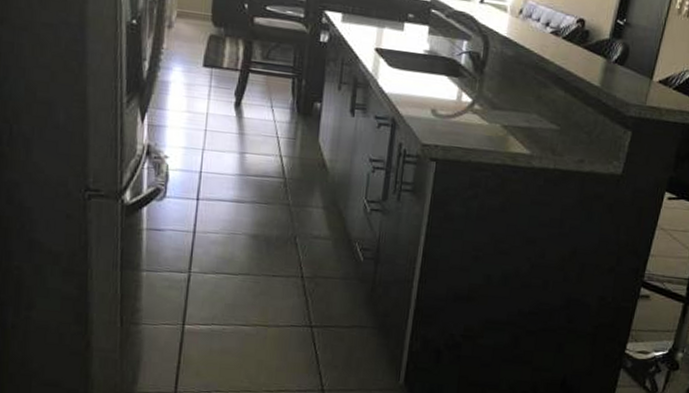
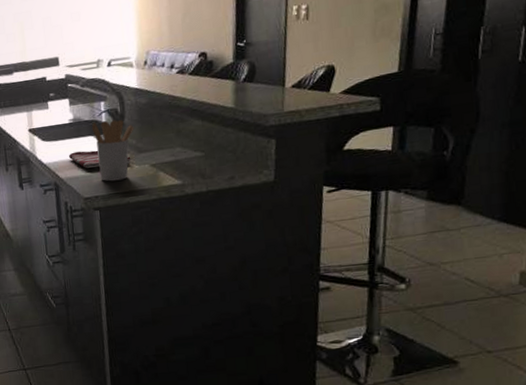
dish towel: none [414,88,483,118] -> present [68,150,131,169]
utensil holder: none [445,62,494,135] -> present [92,120,134,182]

